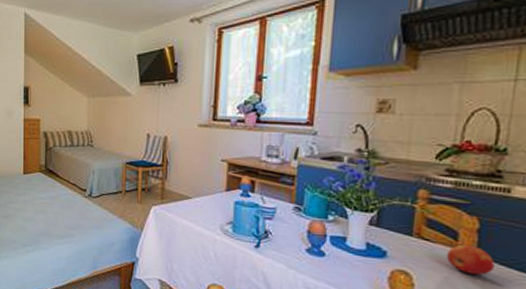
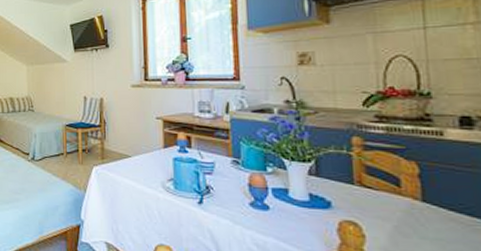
apple: present [445,245,496,275] -> none [391,191,445,222]

